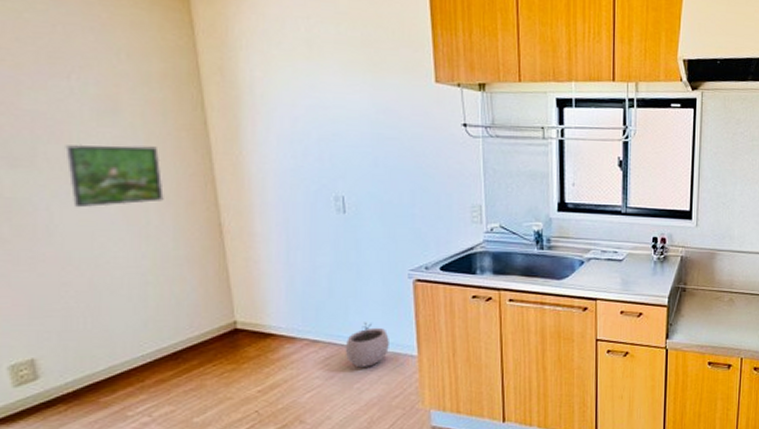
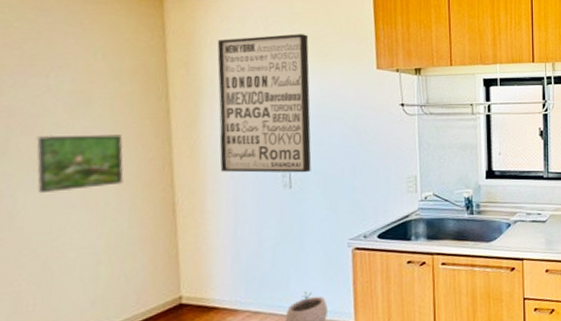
wall art: none [253,37,366,197] -> present [217,34,312,173]

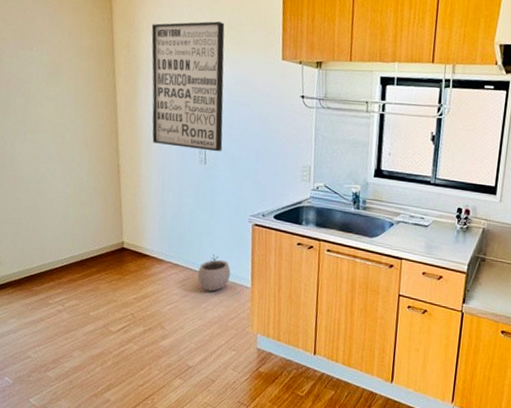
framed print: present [36,134,124,194] -> none [26,98,84,146]

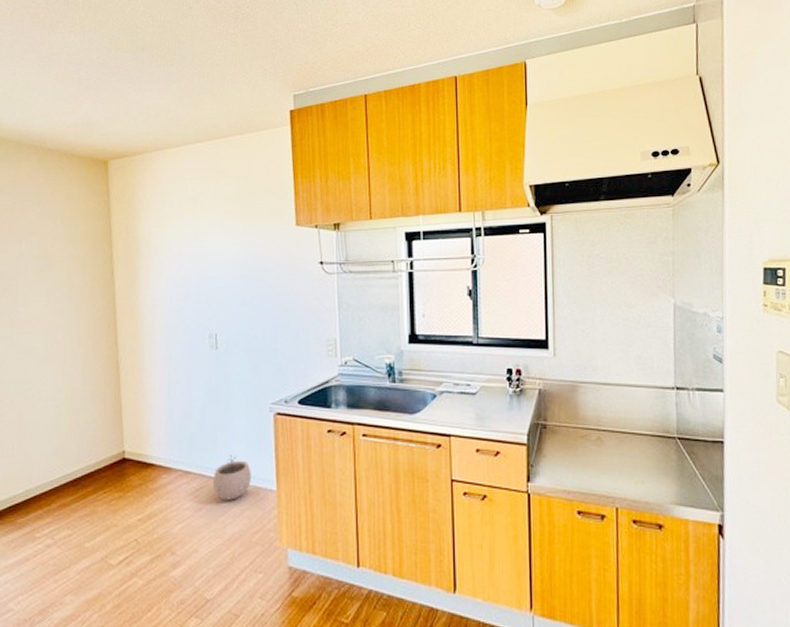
wall art: present [151,21,225,152] -> none [152,193,235,334]

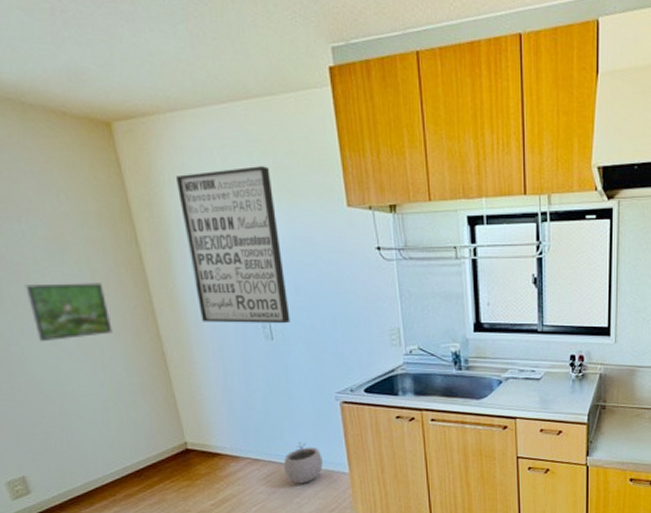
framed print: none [13,295,78,349] -> present [25,283,113,342]
wall art: none [152,193,235,334] -> present [175,166,290,324]

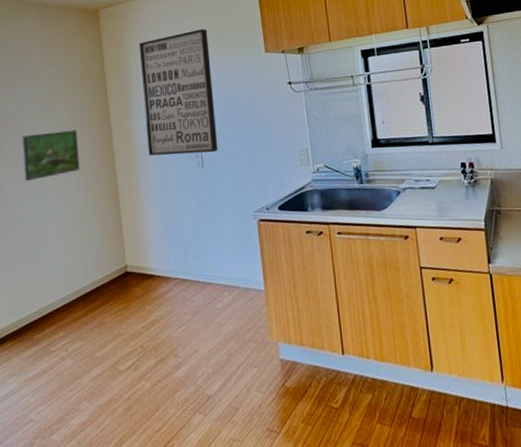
plant pot: present [283,443,323,484] -> none [207,261,241,303]

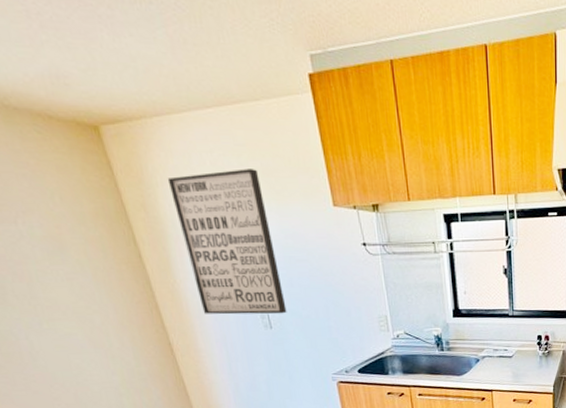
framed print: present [21,130,80,182] -> none [28,280,120,336]

